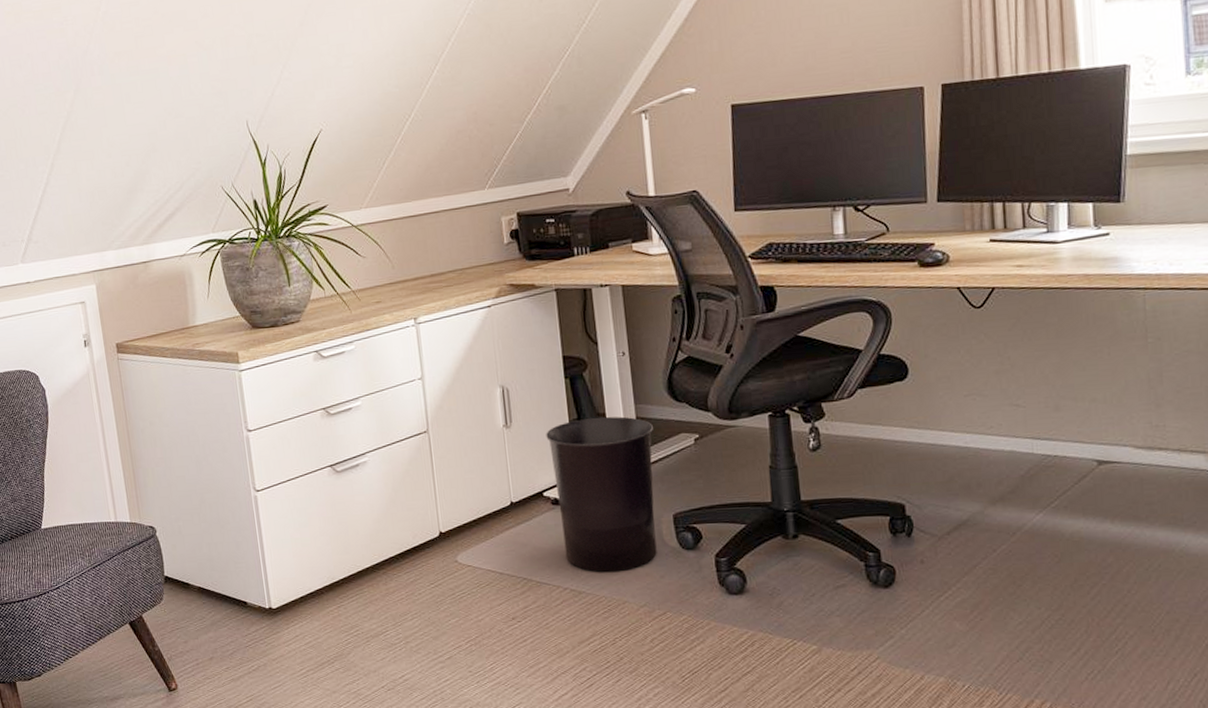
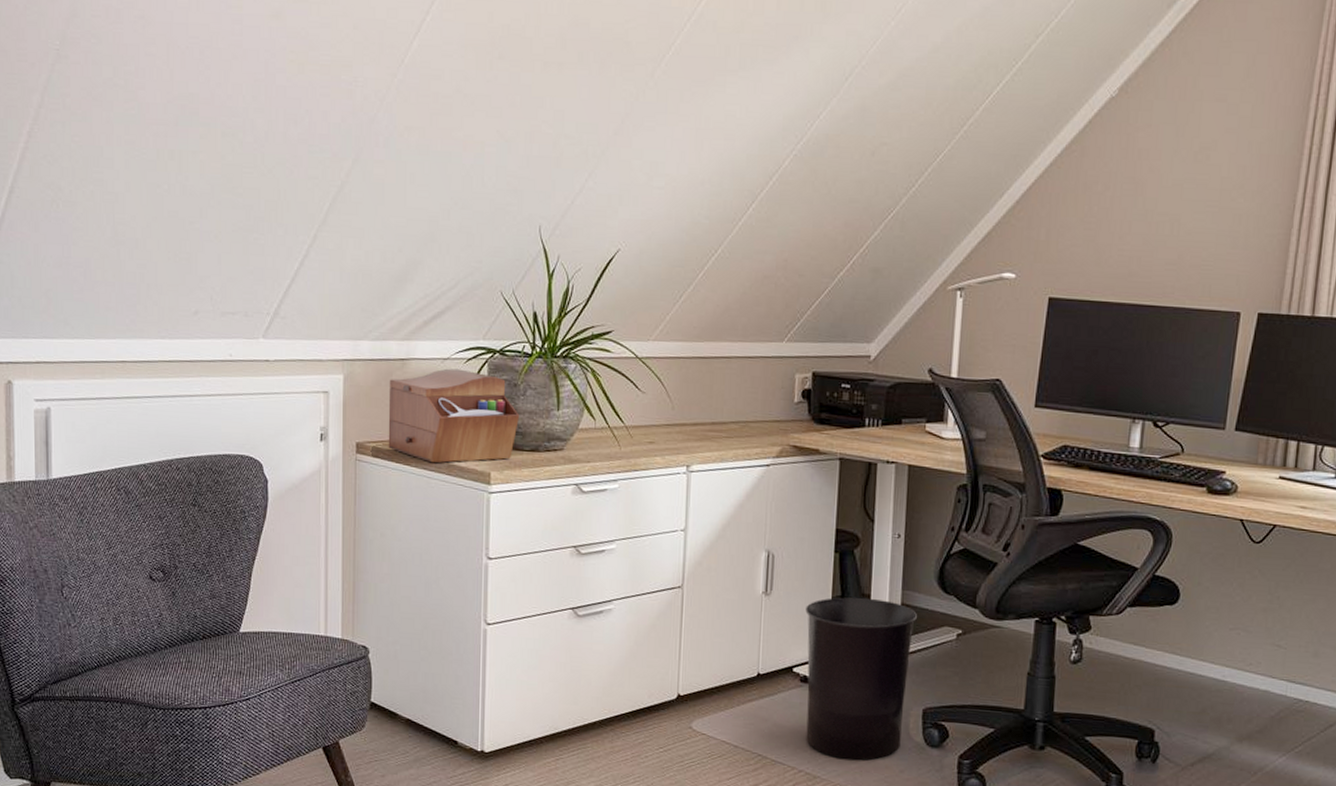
sewing box: none [136,262,256,352] -> present [388,368,519,463]

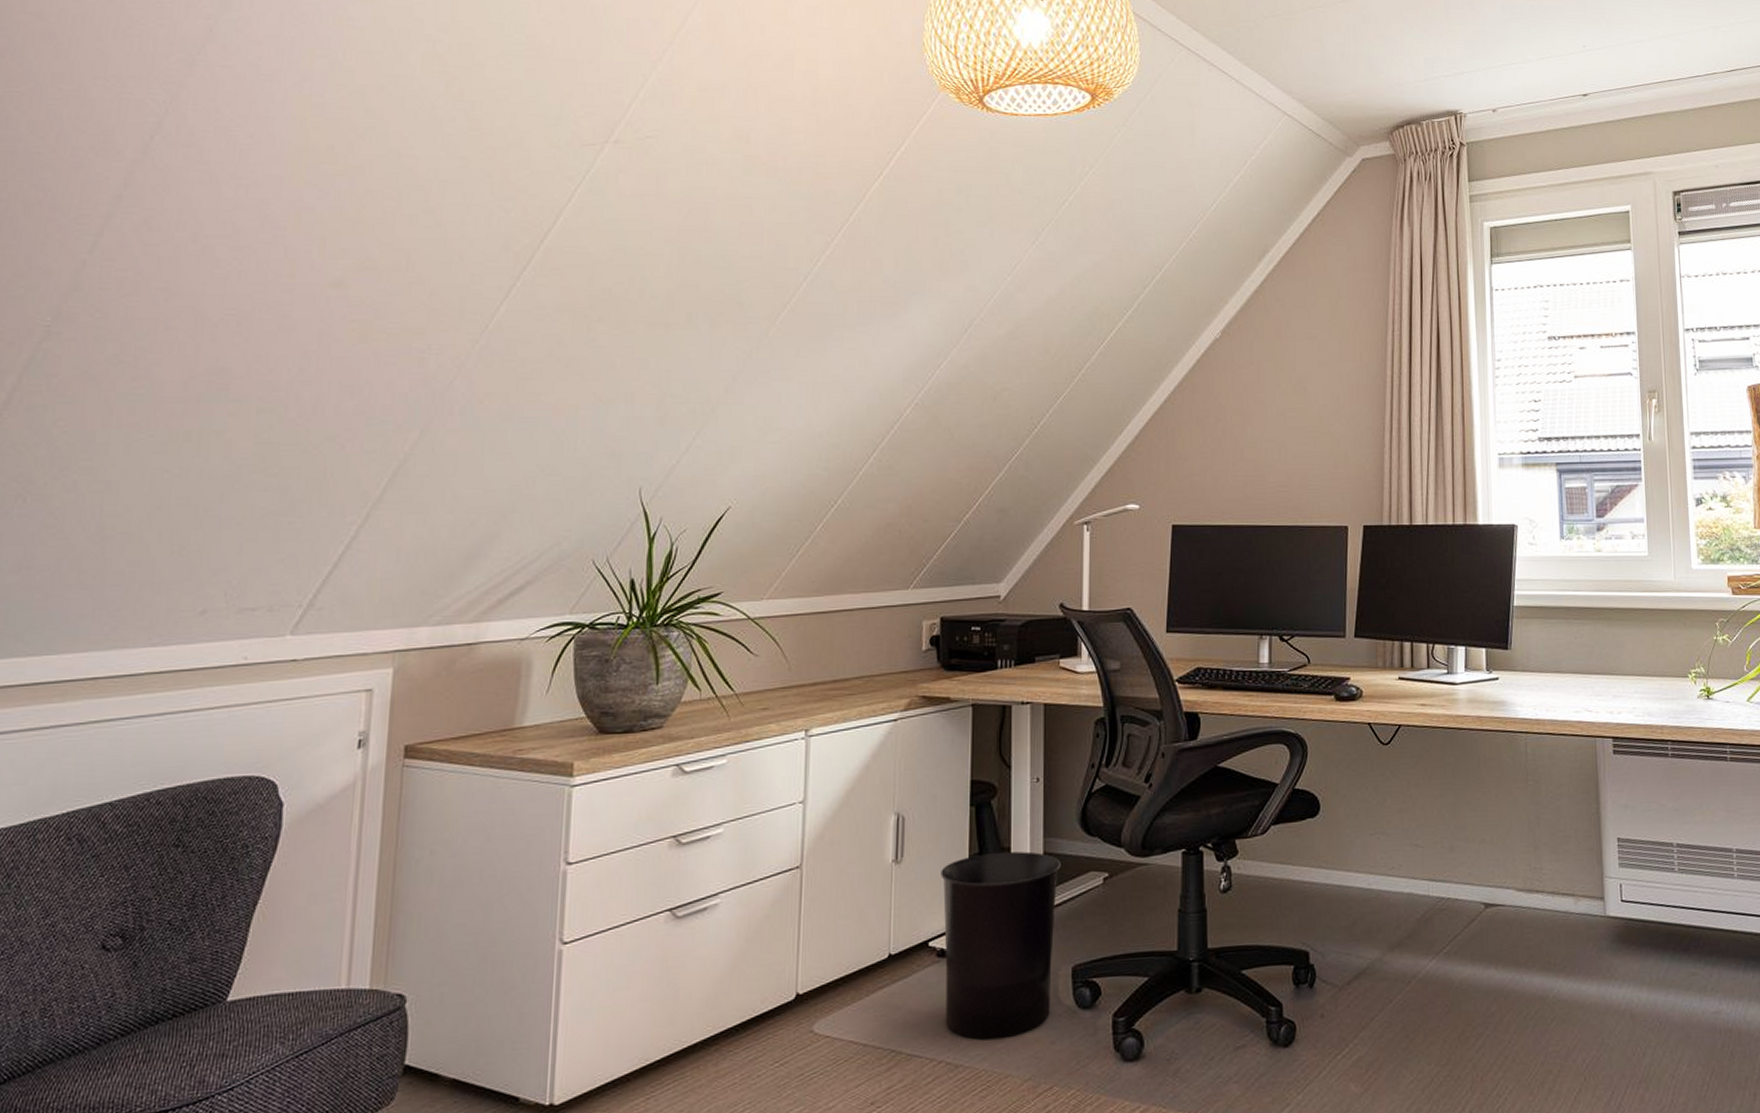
sewing box: present [388,368,519,463] -> none [445,649,610,760]

